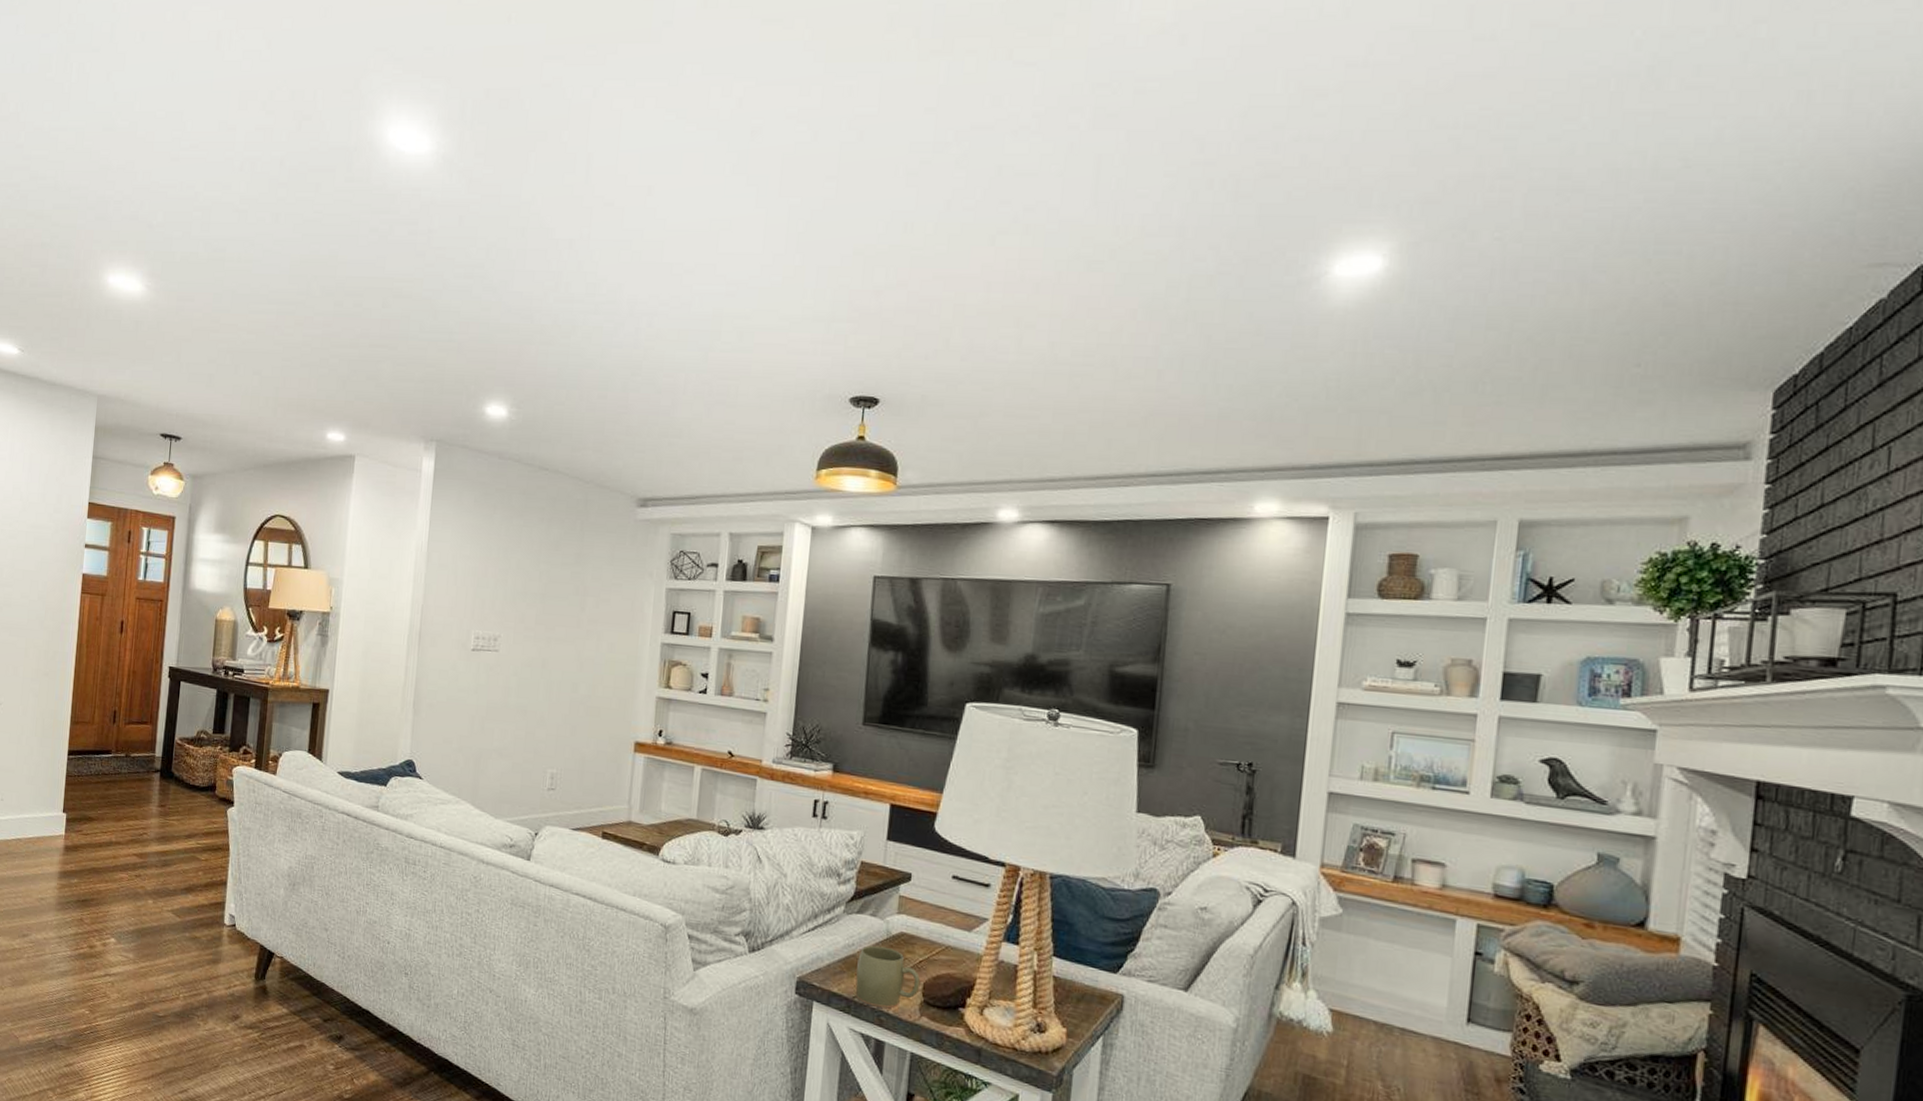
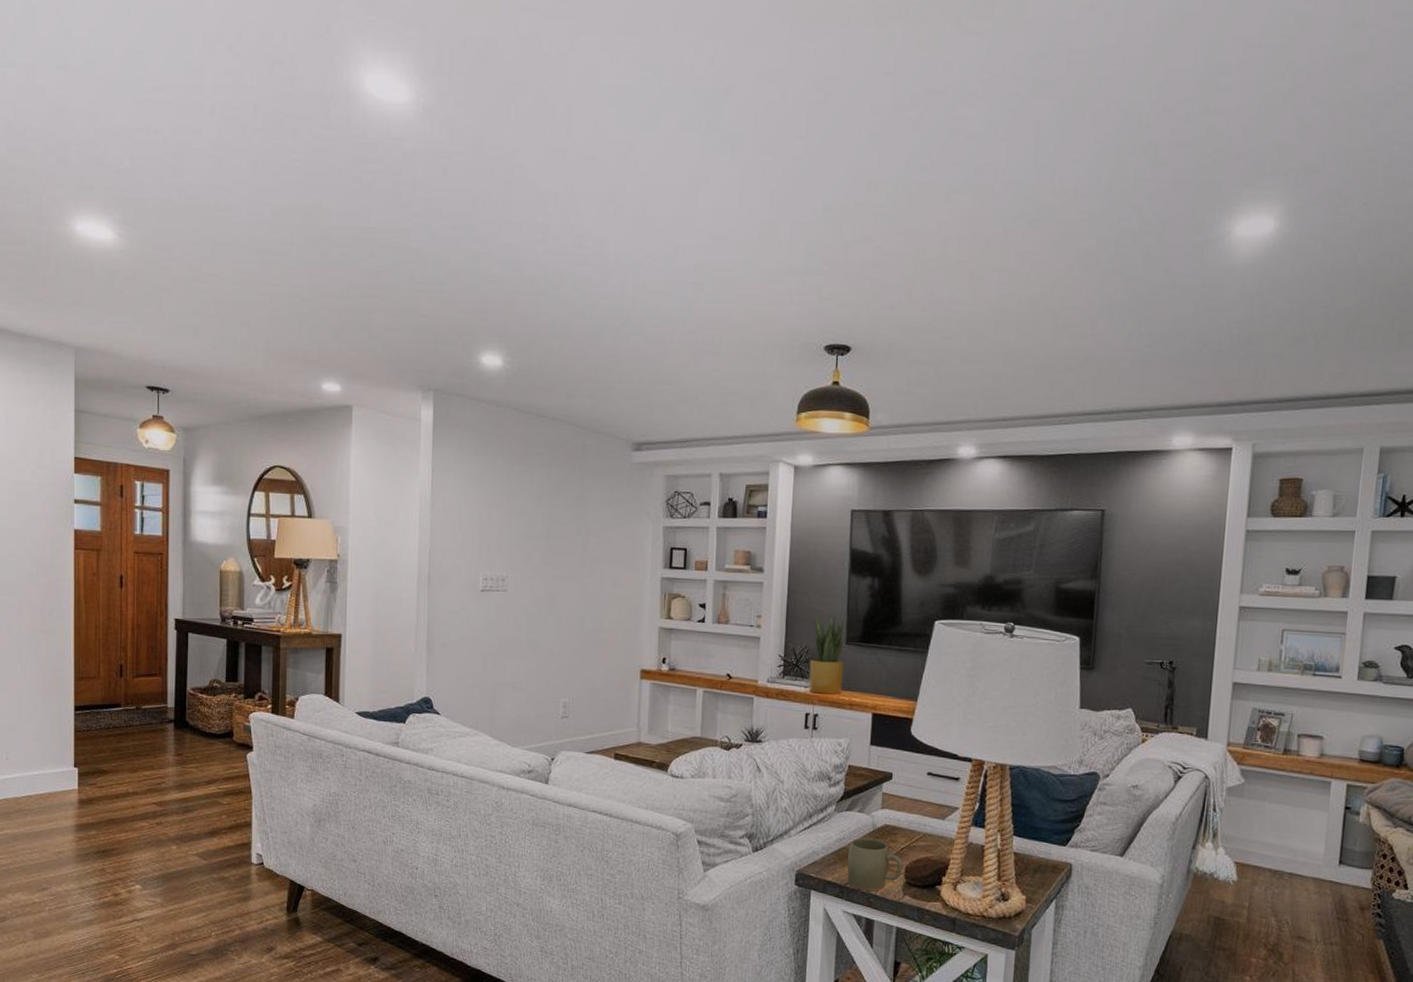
planter: none [819,691,865,781] -> present [809,614,847,695]

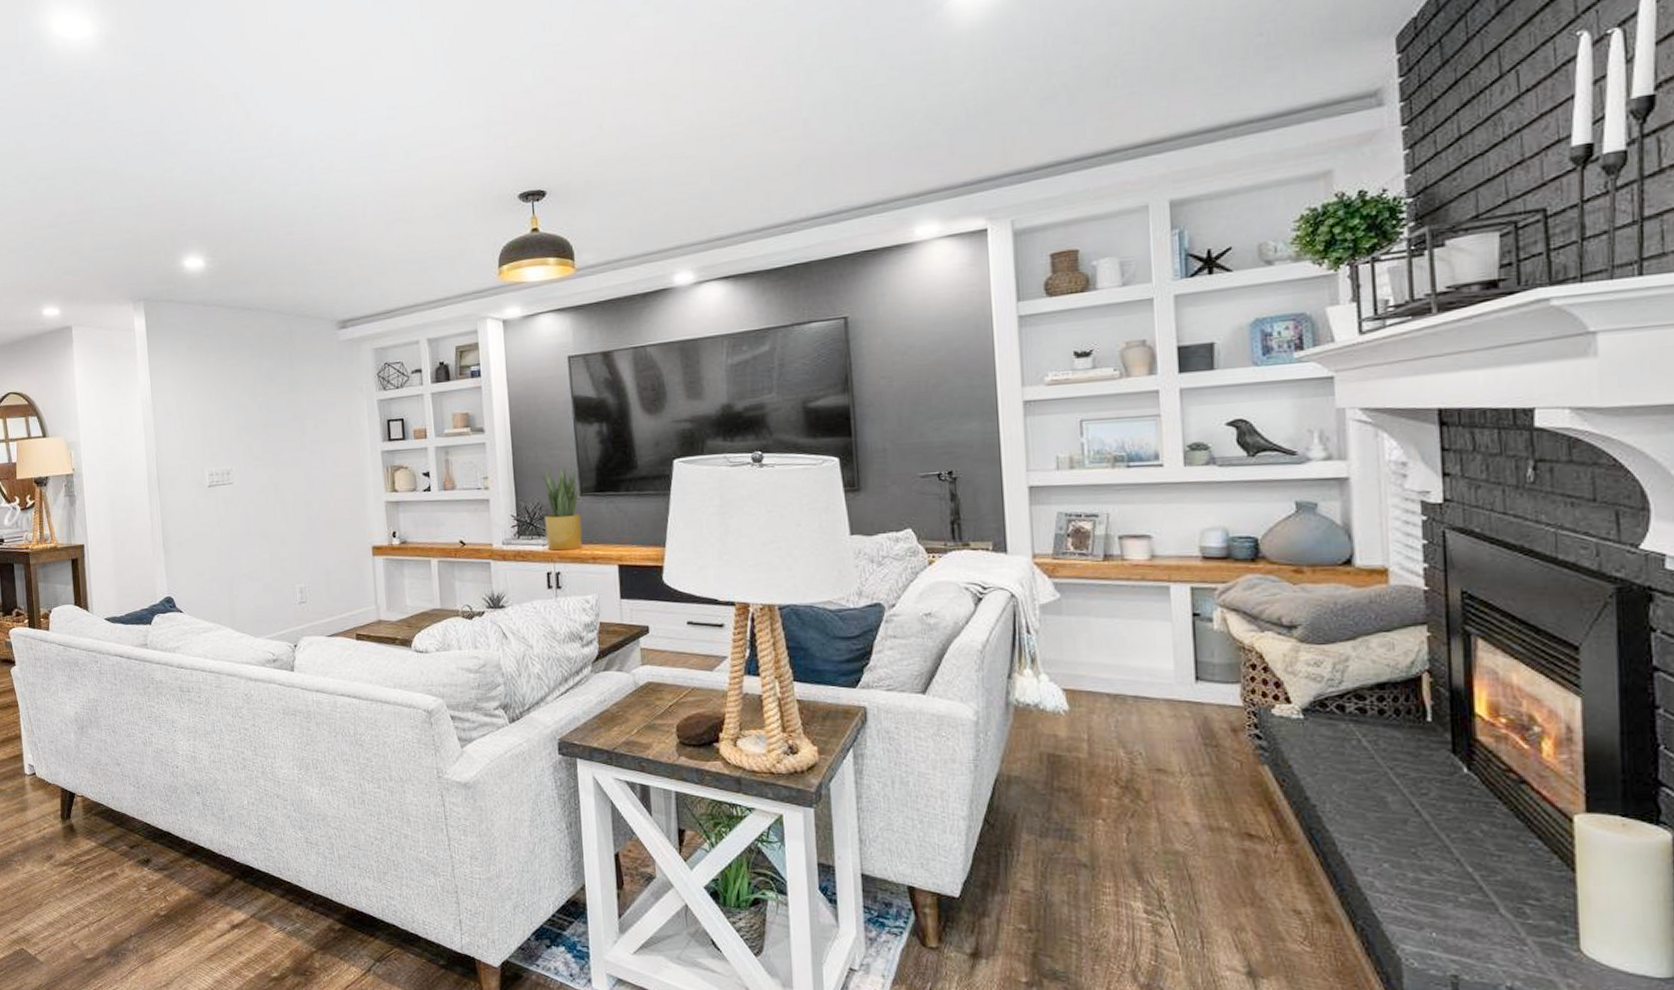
mug: present [847,837,903,891] -> none [612,697,674,755]

